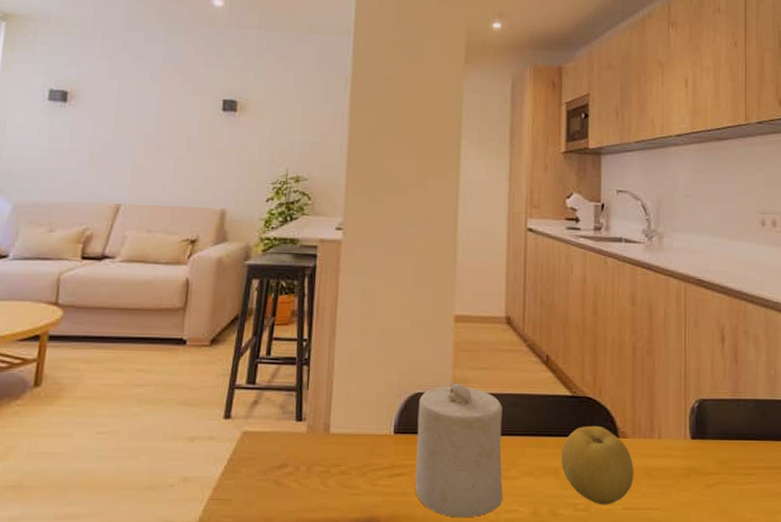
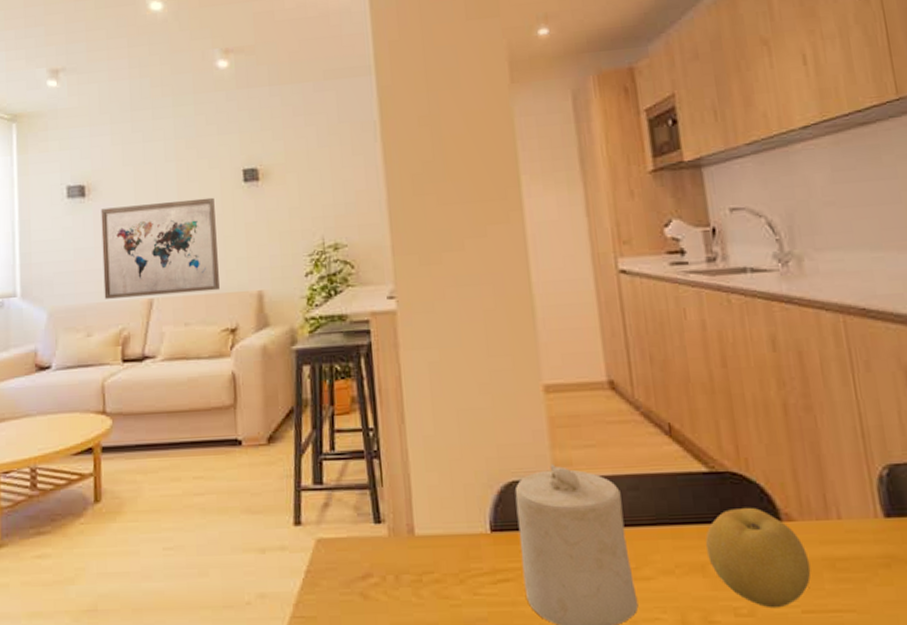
wall art: none [72,115,193,204] -> present [101,197,220,299]

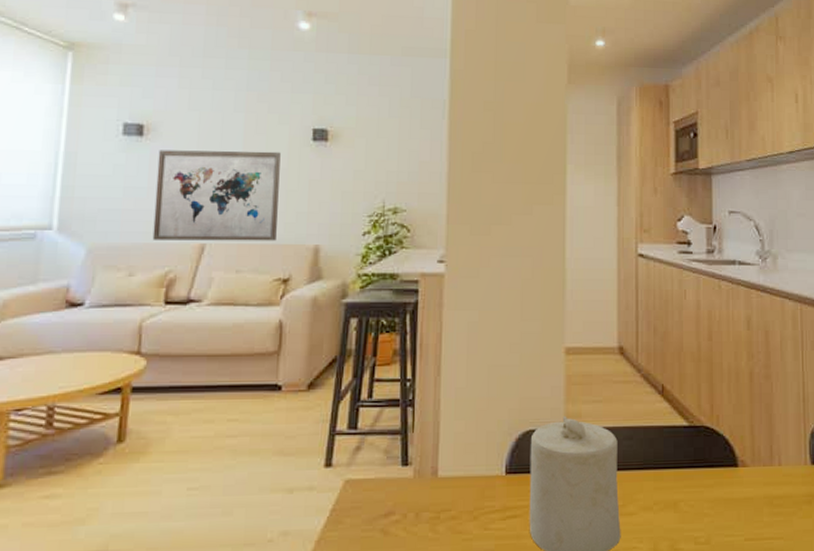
fruit: present [705,507,811,609] -> none [679,455,755,537]

